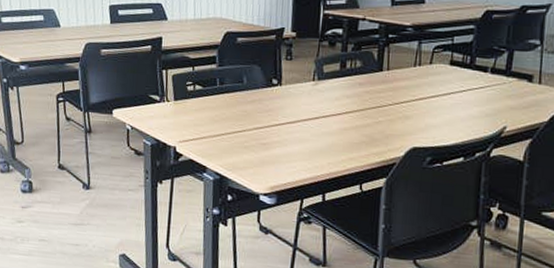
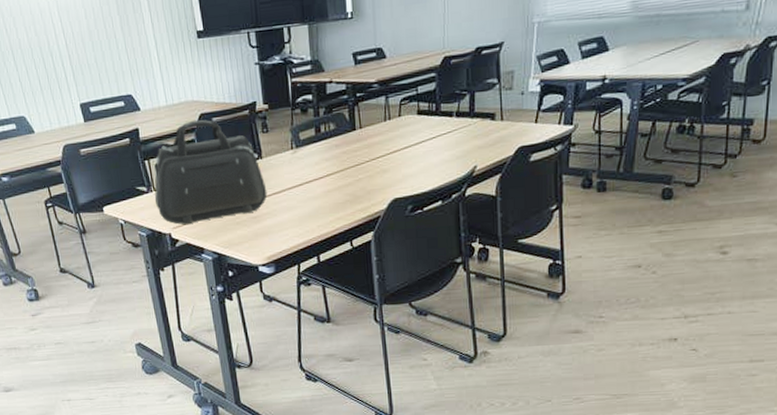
handbag: none [165,37,281,141] -> present [154,119,268,225]

